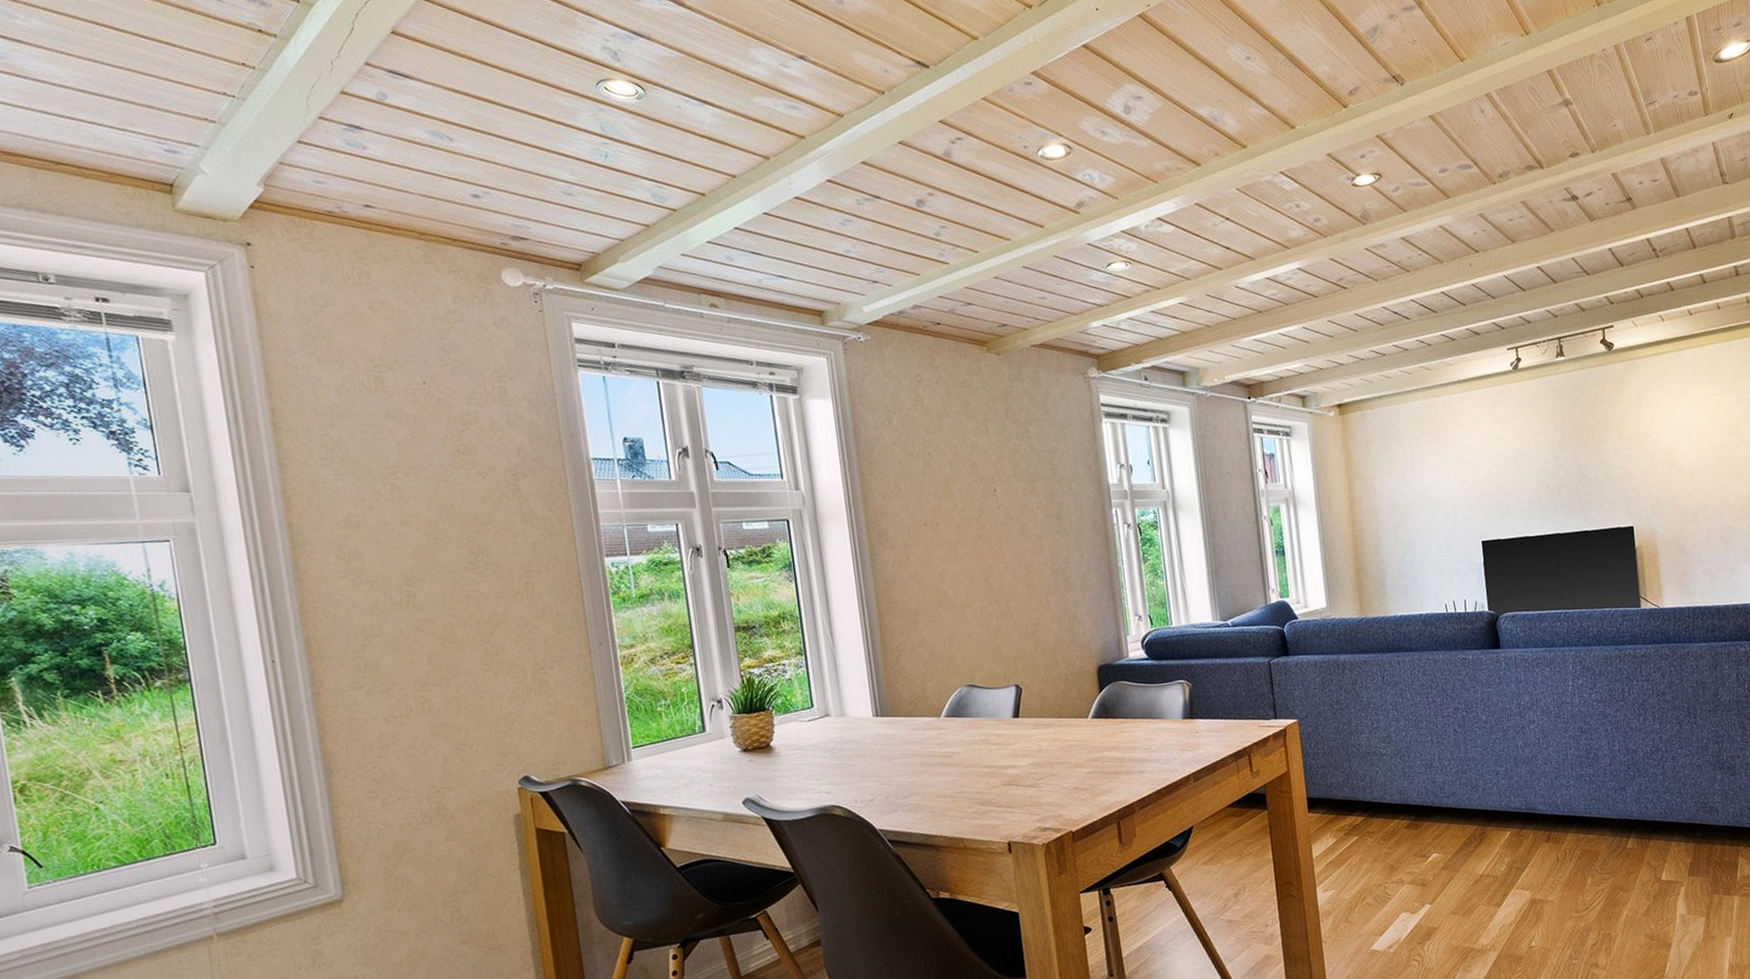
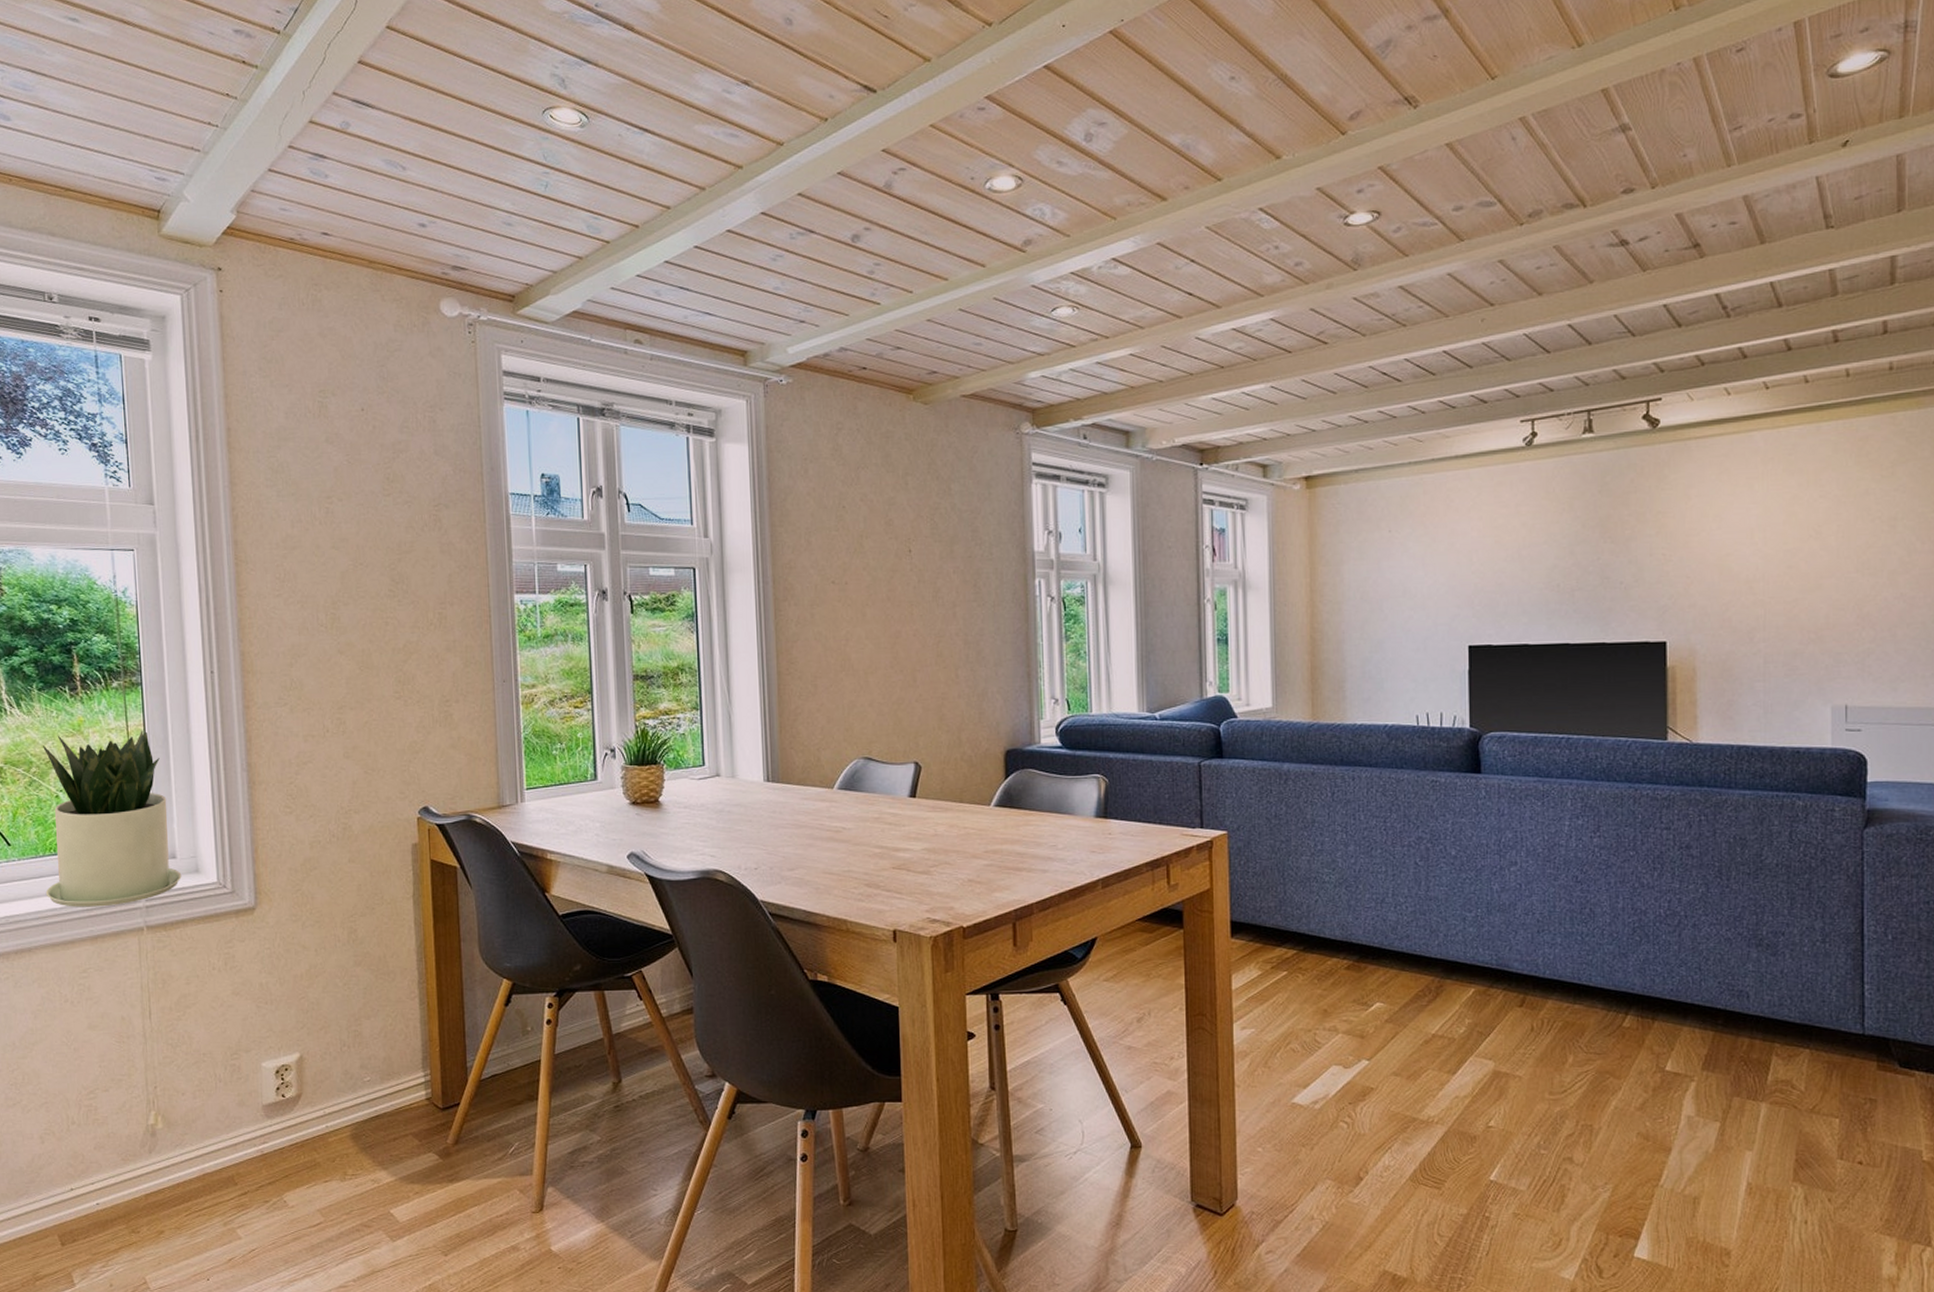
planter: none [75,729,255,925] -> present [43,730,182,907]

